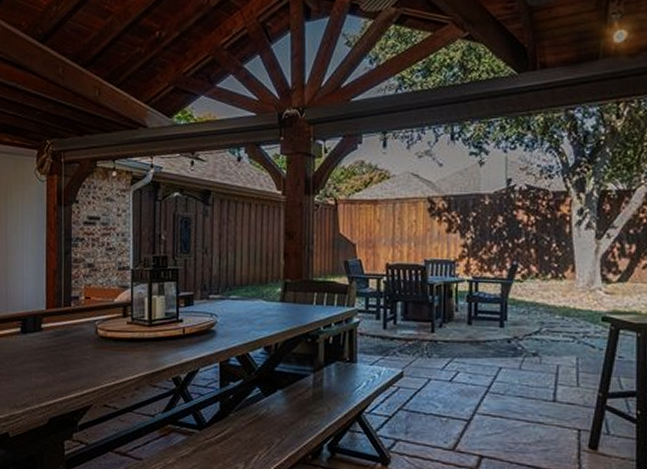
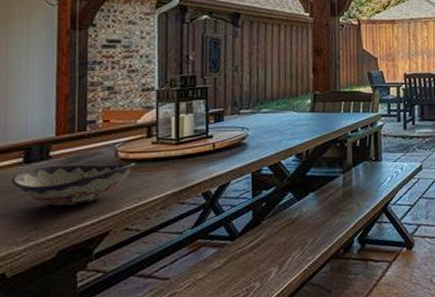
decorative bowl: none [12,337,113,378] -> present [11,162,135,207]

